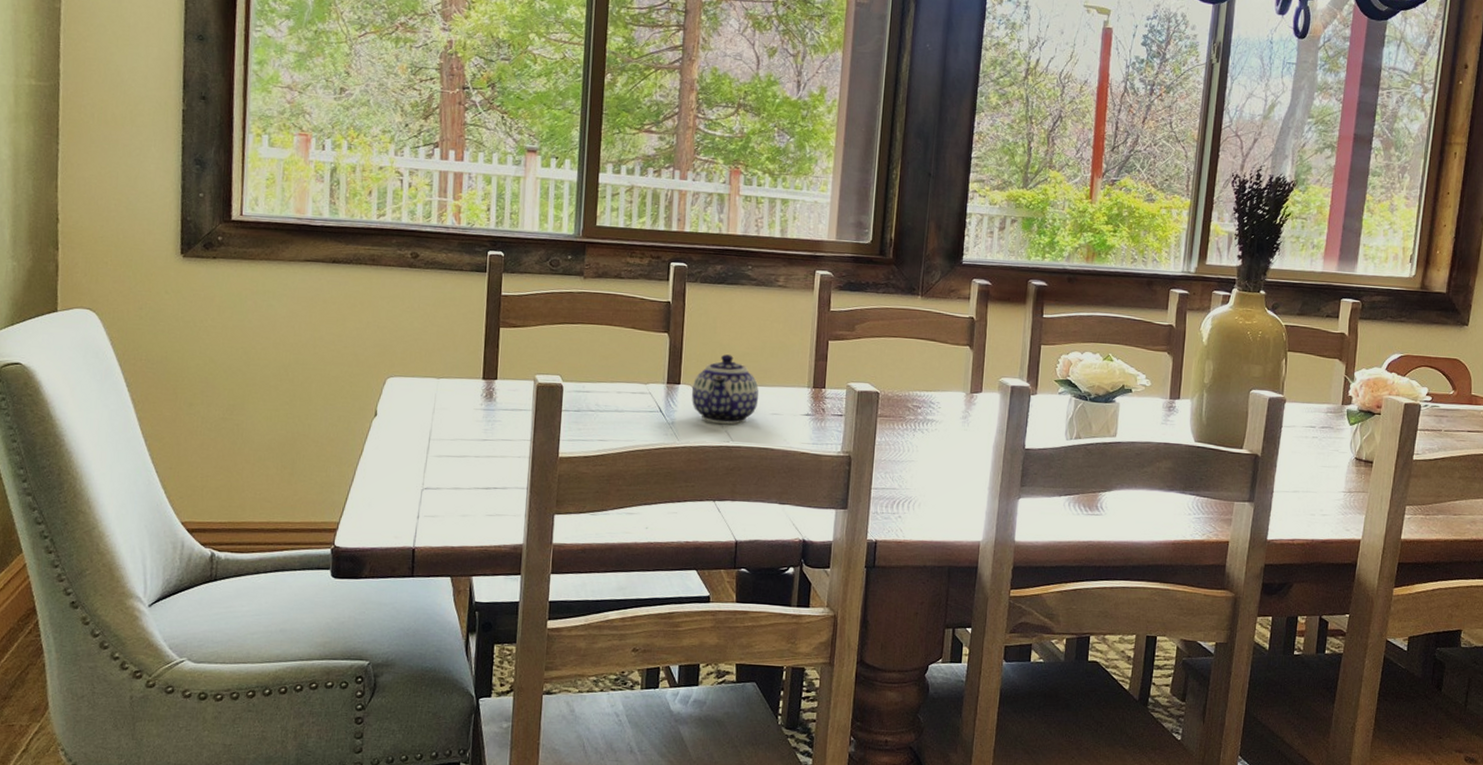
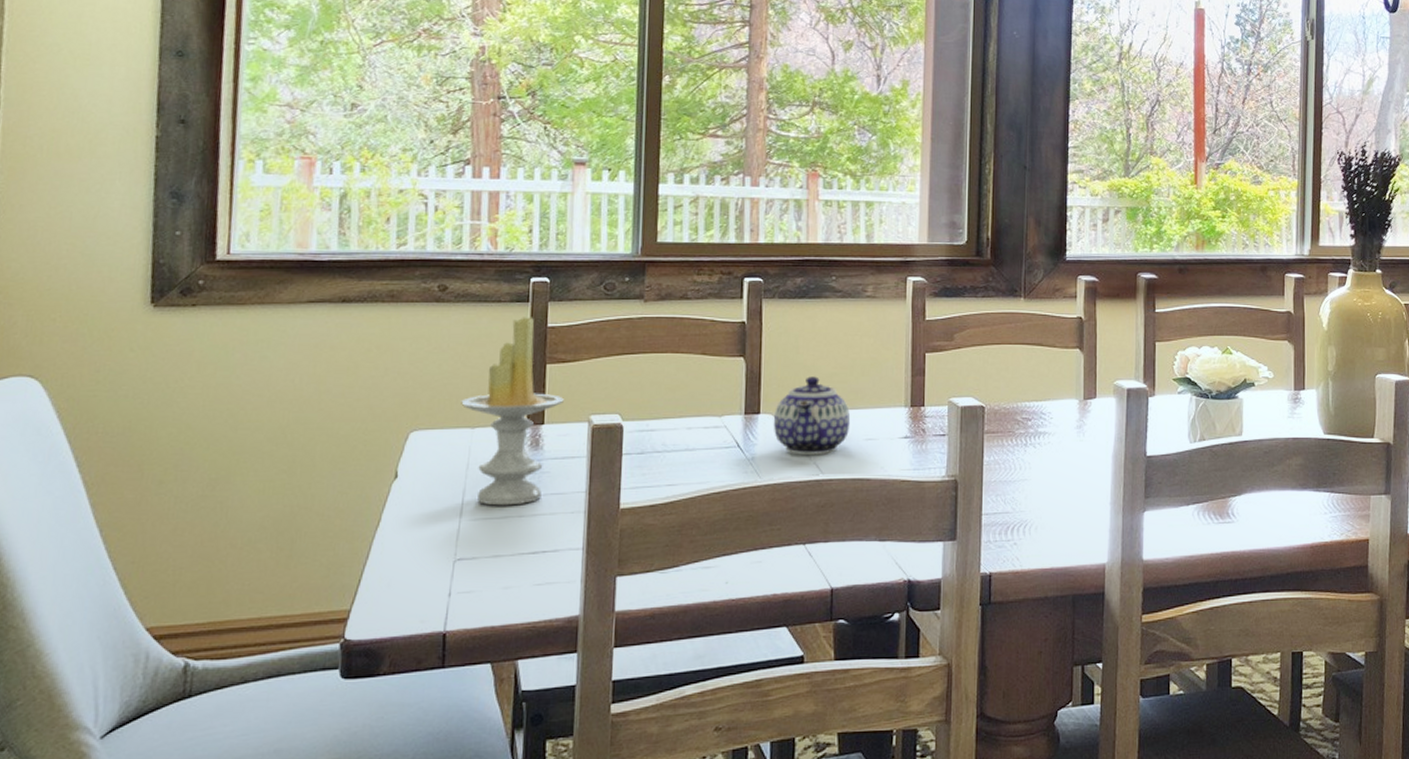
candle: none [429,285,514,447] -> present [461,317,564,506]

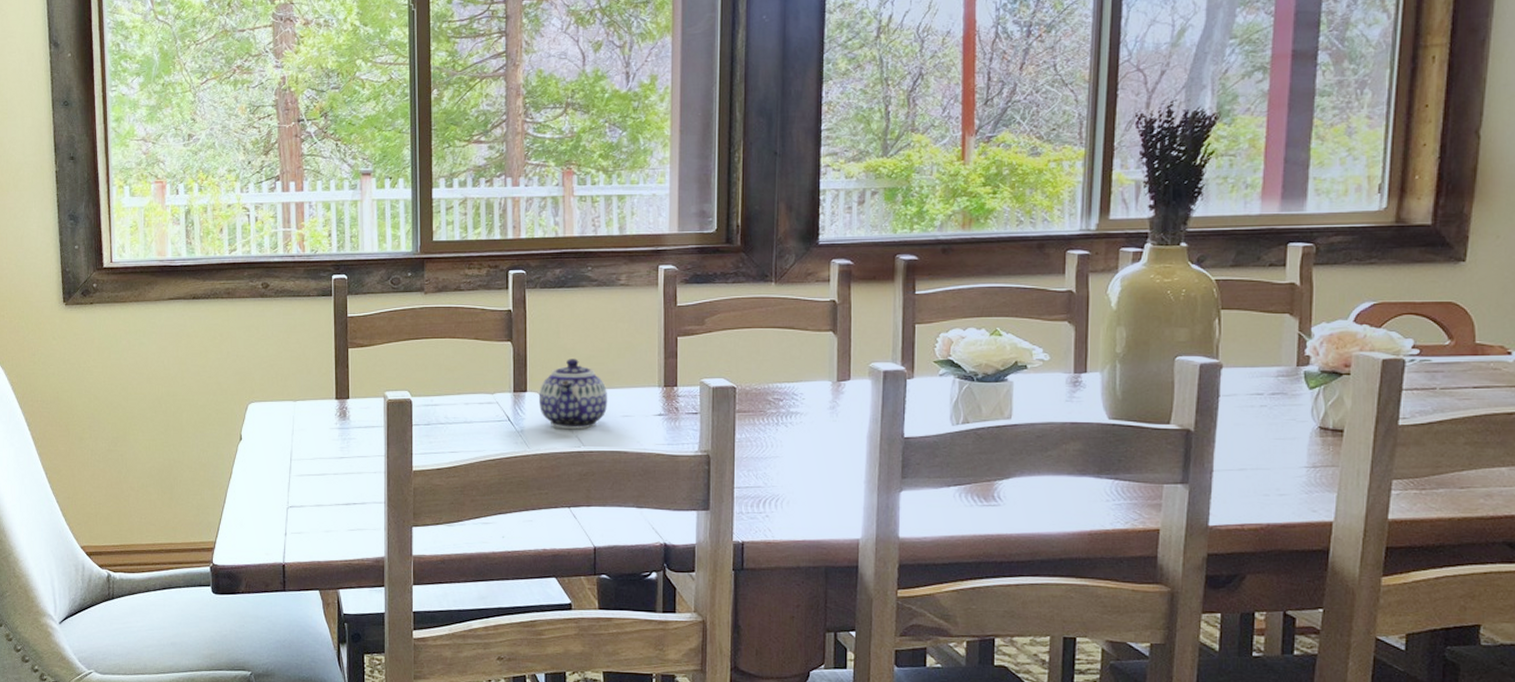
candle: present [461,317,564,506] -> none [285,308,363,465]

